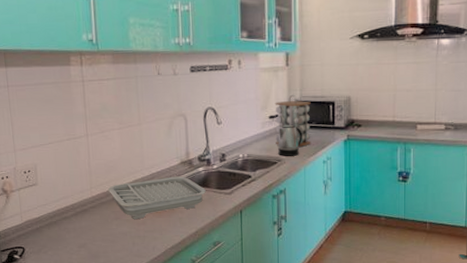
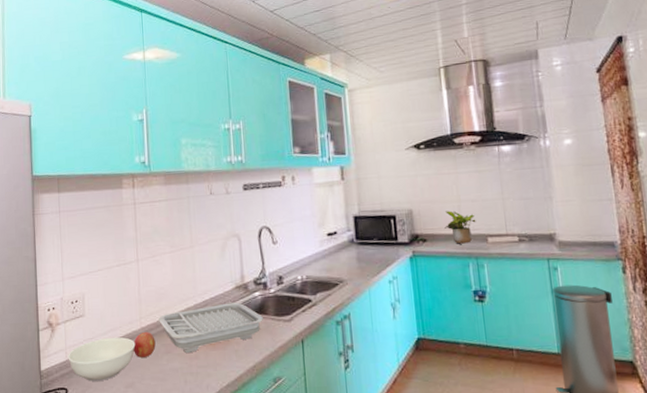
bowl: none [23,204,87,242] -> present [68,337,136,381]
fruit: none [85,199,106,222] -> present [133,331,156,358]
spice rack: present [275,94,311,147] -> none [332,209,375,266]
kettle: present [278,124,303,156] -> none [338,241,365,277]
potted plant: none [379,99,409,130] -> present [444,211,476,244]

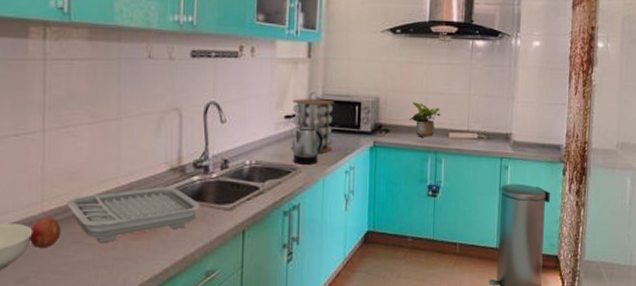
spice rack: none [332,209,375,266] -> present [291,91,334,153]
kettle: none [338,241,365,277] -> present [293,126,324,164]

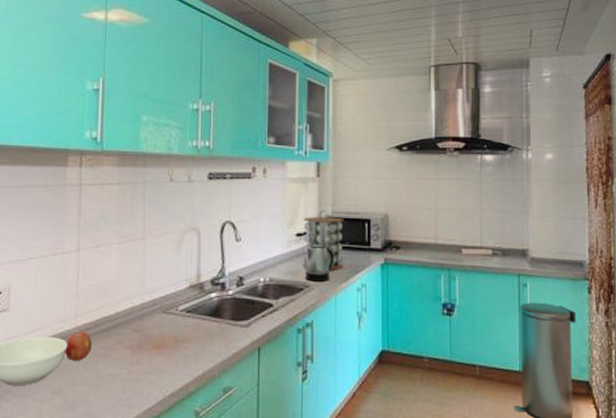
dish rack: present [66,187,200,244] -> none [97,303,218,358]
potted plant: present [409,102,441,137] -> none [420,218,452,254]

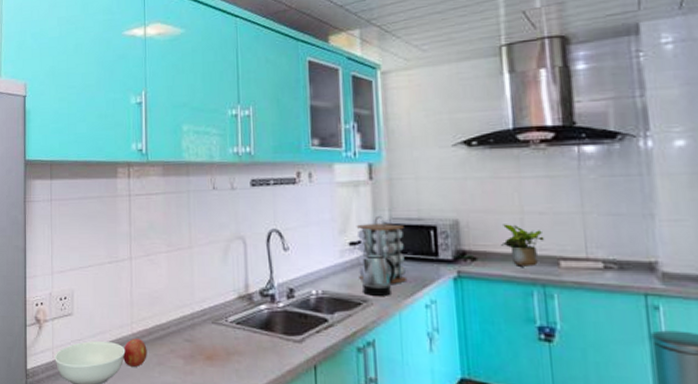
potted plant: none [420,218,452,254] -> present [501,224,545,267]

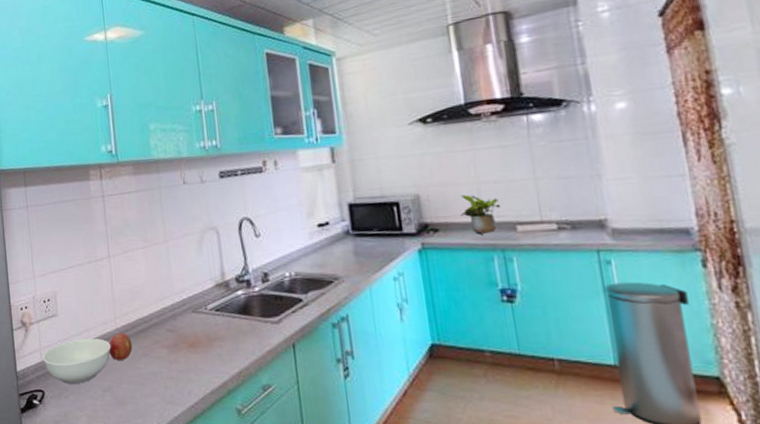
spice rack: present [356,215,408,284] -> none [323,196,375,261]
kettle: present [362,254,396,296] -> none [331,233,364,273]

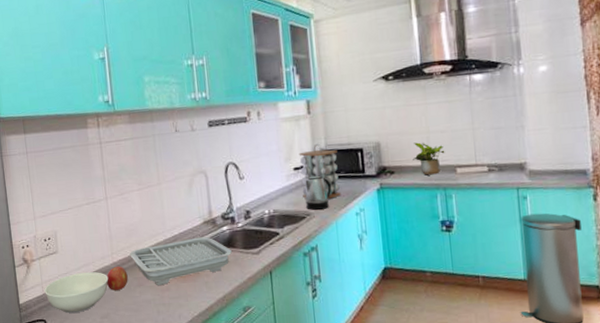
dish rack: none [133,302,248,357] -> present [129,237,232,286]
spice rack: none [323,196,375,261] -> present [298,143,342,199]
kettle: none [331,233,364,273] -> present [305,175,332,210]

